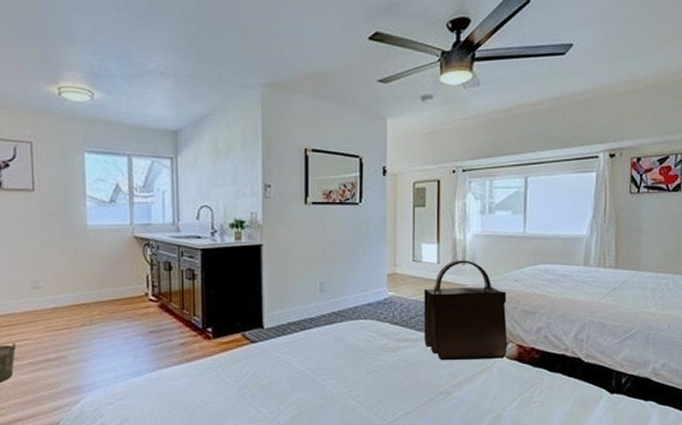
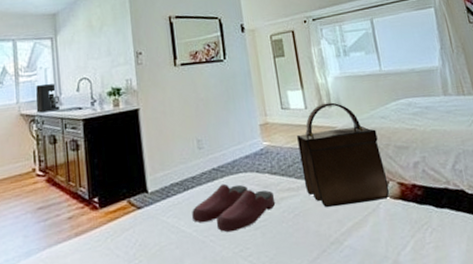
coffee maker: none [151,208,177,238] -> present [35,84,60,113]
slippers: none [306,328,392,374] -> present [192,183,276,233]

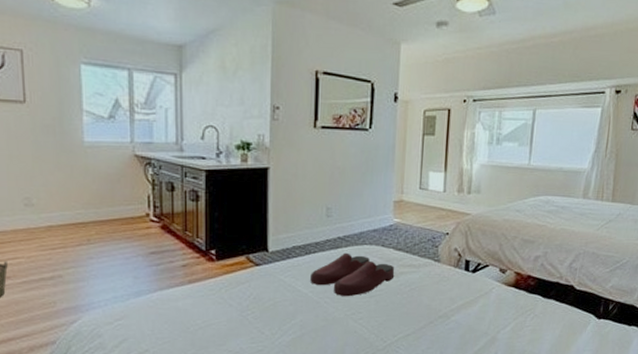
coffee maker: present [35,84,60,113] -> none [153,126,180,157]
handbag: present [297,102,390,208] -> none [426,189,508,286]

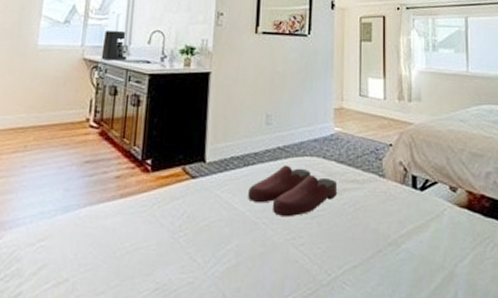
coffee maker: none [153,126,180,157] -> present [101,31,128,61]

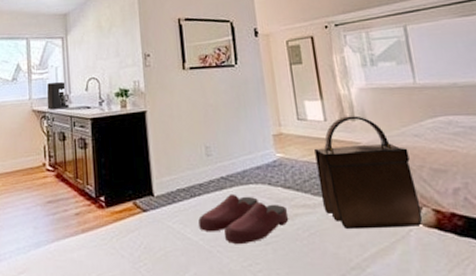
handbag: none [370,97,457,207] -> present [314,116,423,230]

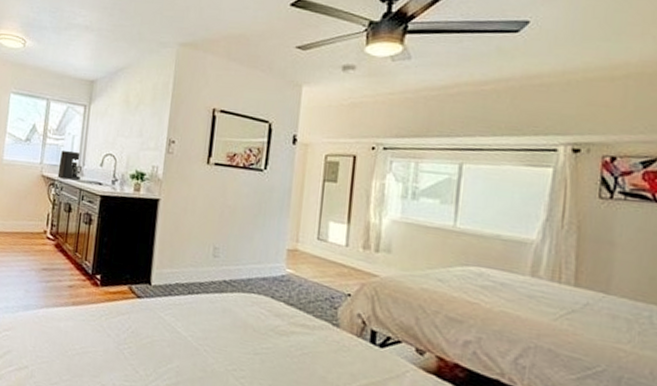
slippers: present [198,193,289,245] -> none [191,298,285,350]
handbag: present [314,116,423,230] -> none [322,245,427,370]

